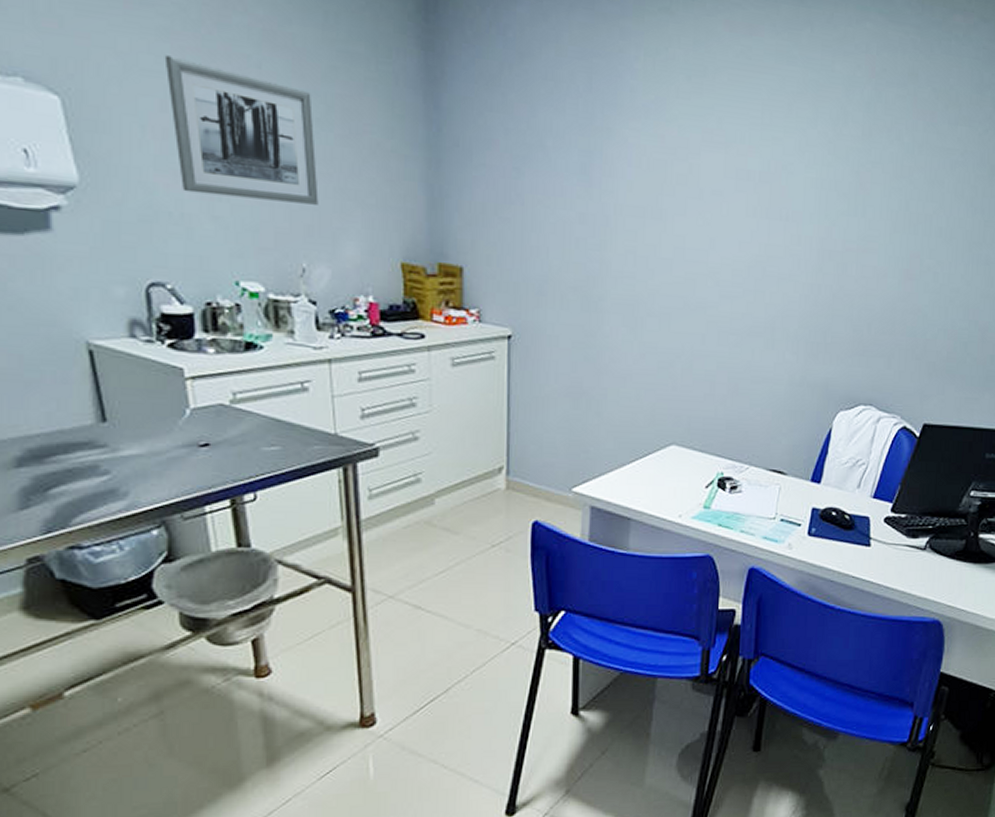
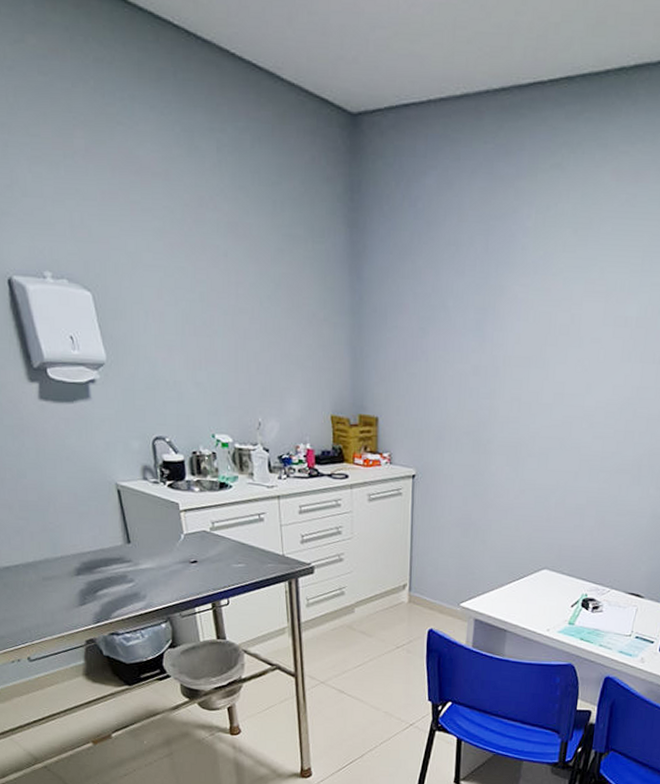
wall art: present [164,55,319,205] -> none [159,252,270,369]

